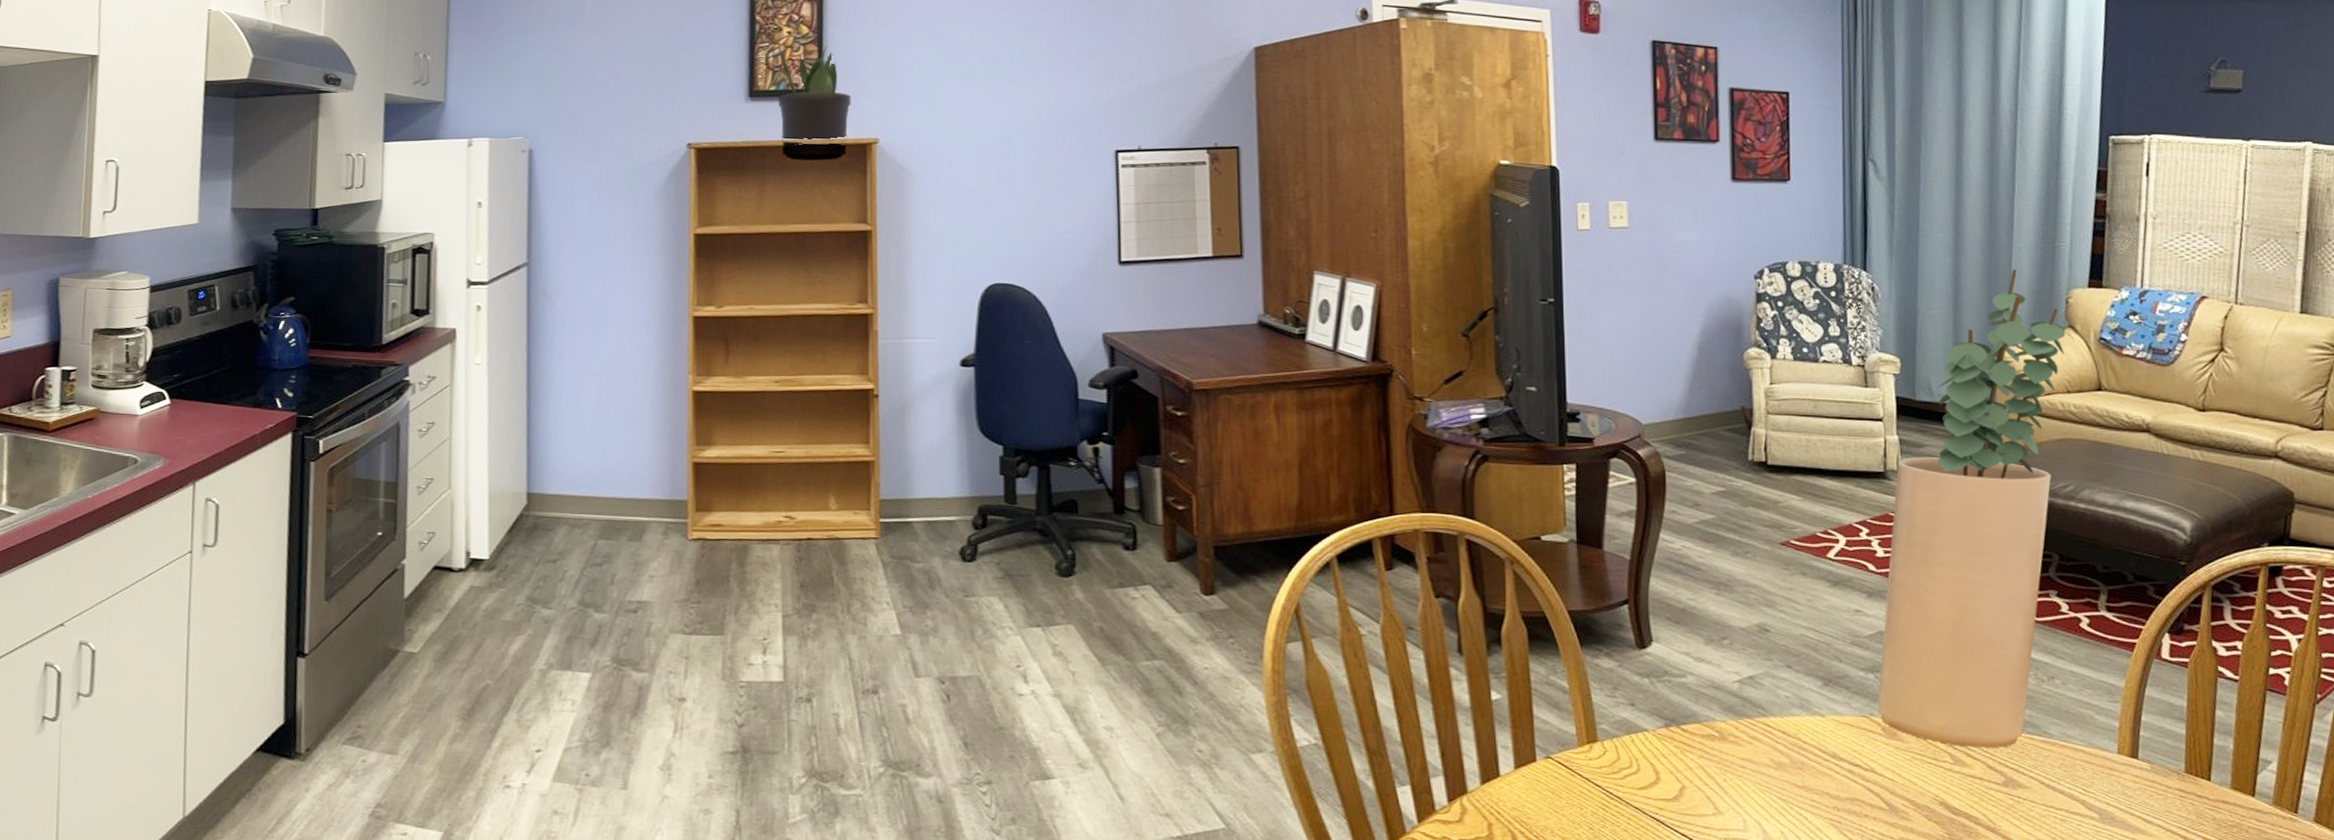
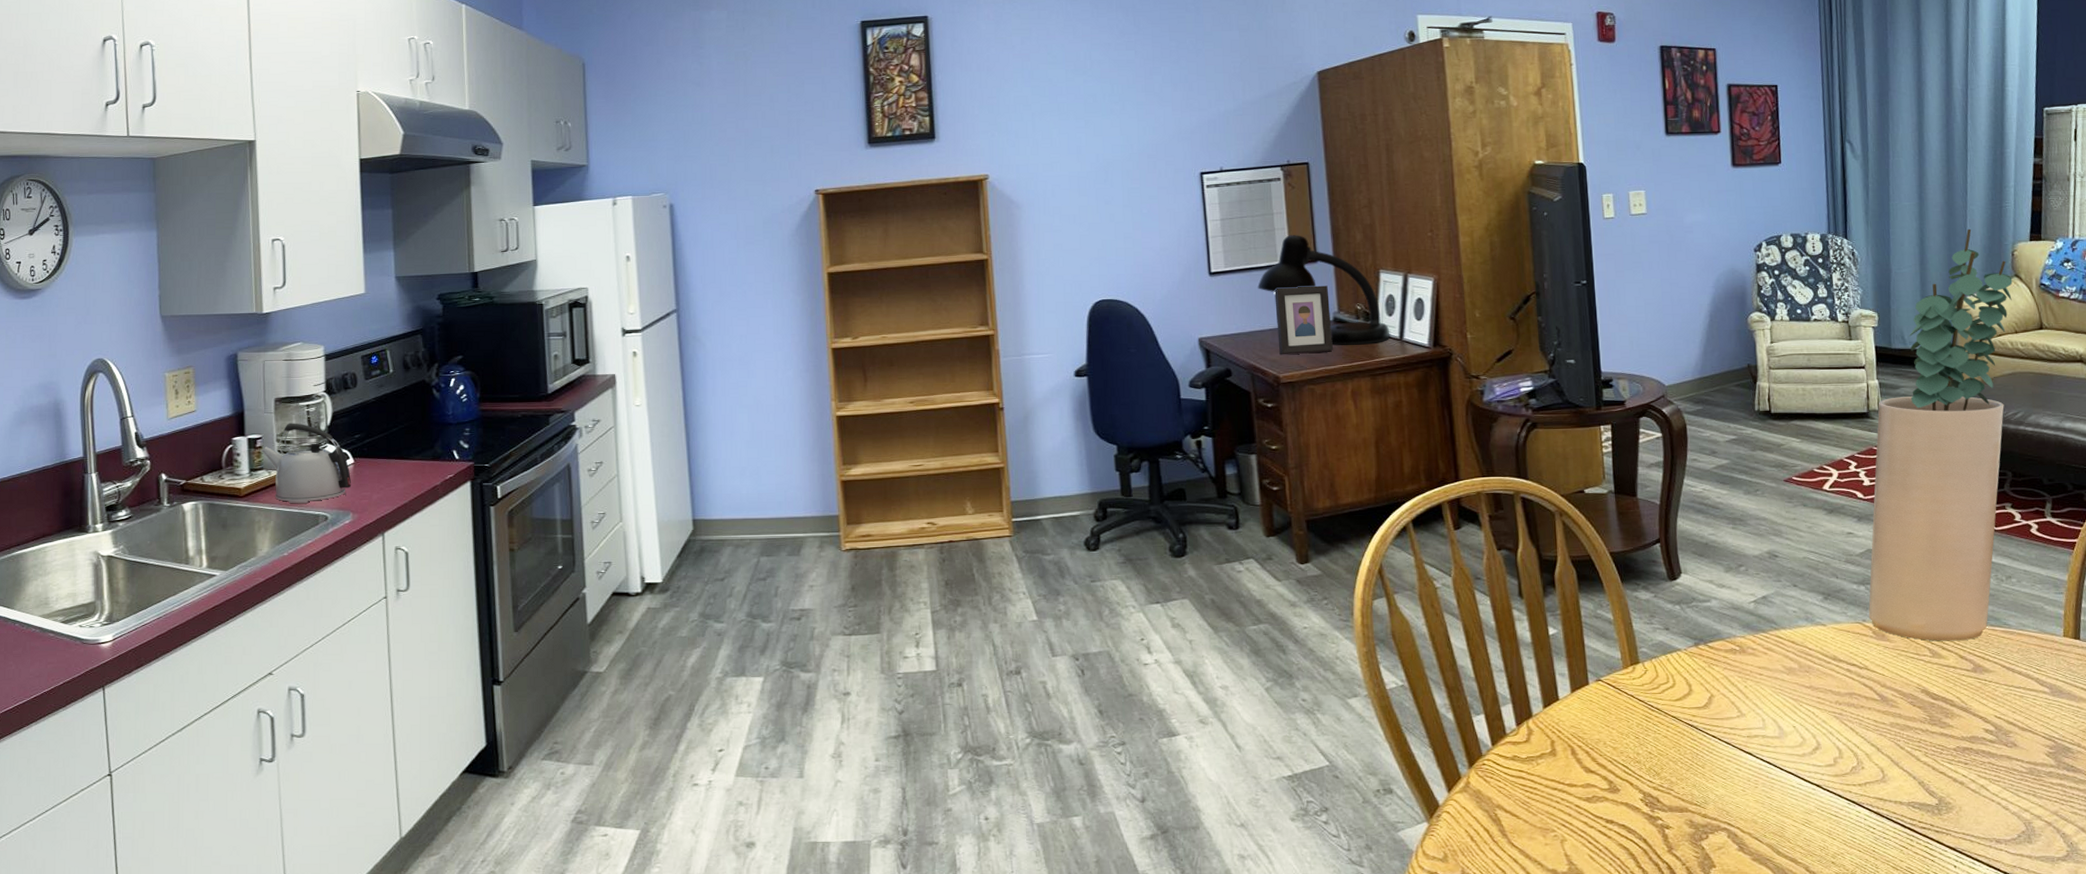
kettle: none [73,356,166,445] -> present [260,423,352,505]
planter: present [777,44,851,161] -> none [890,91,962,200]
desk lamp: none [1173,225,1322,354] -> present [1257,235,1390,345]
picture frame: none [1192,283,1256,359] -> present [1274,285,1333,355]

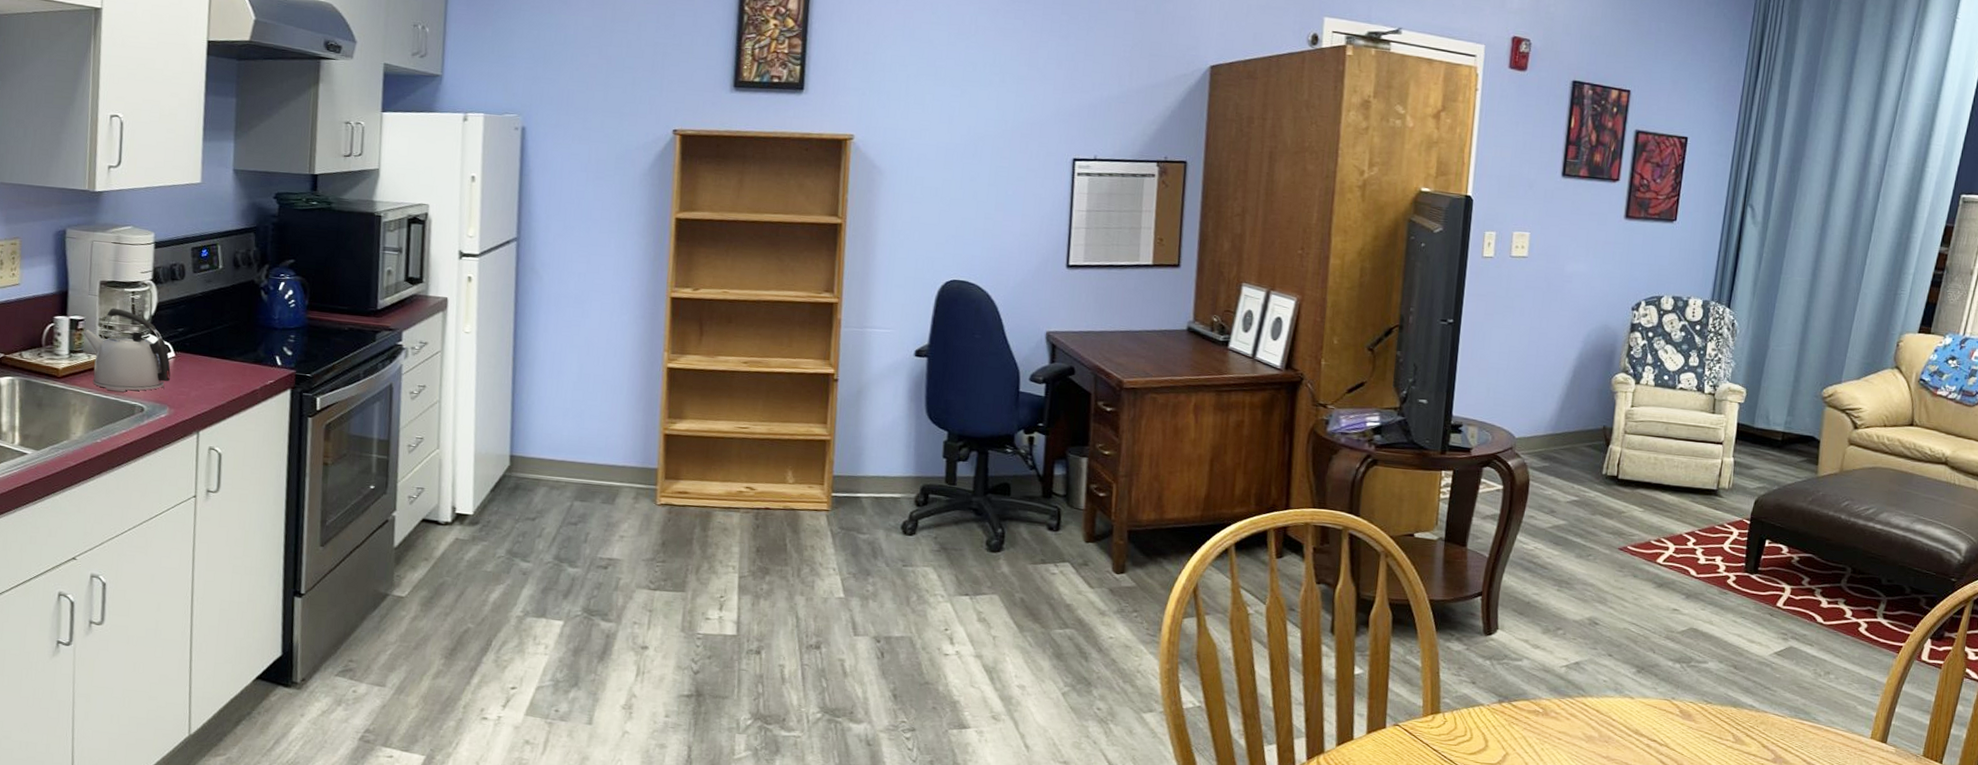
desk lamp: present [1257,235,1390,345] -> none [1114,235,1243,359]
picture frame: present [1274,285,1333,355] -> none [1126,290,1187,362]
vase: present [1868,228,2013,641] -> none [1678,312,1892,731]

